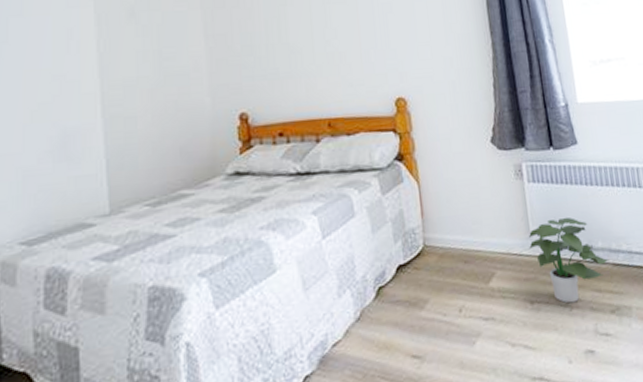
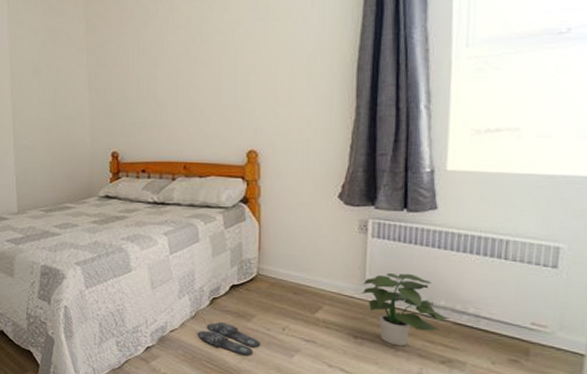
slippers: none [366,316,438,358] -> present [198,321,260,356]

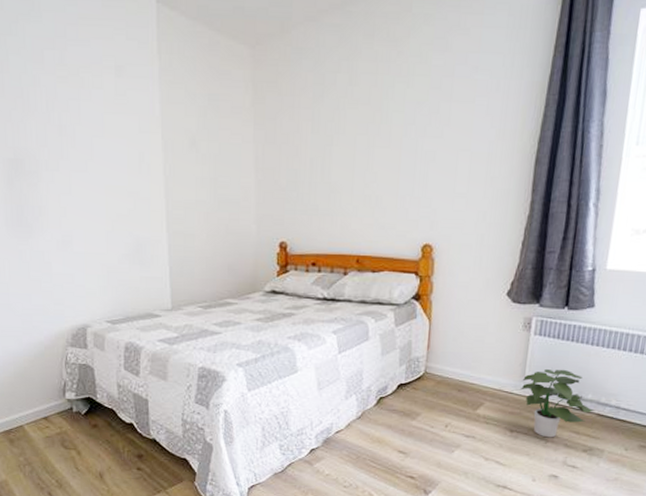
slippers: present [198,321,260,356] -> none [363,421,423,454]

